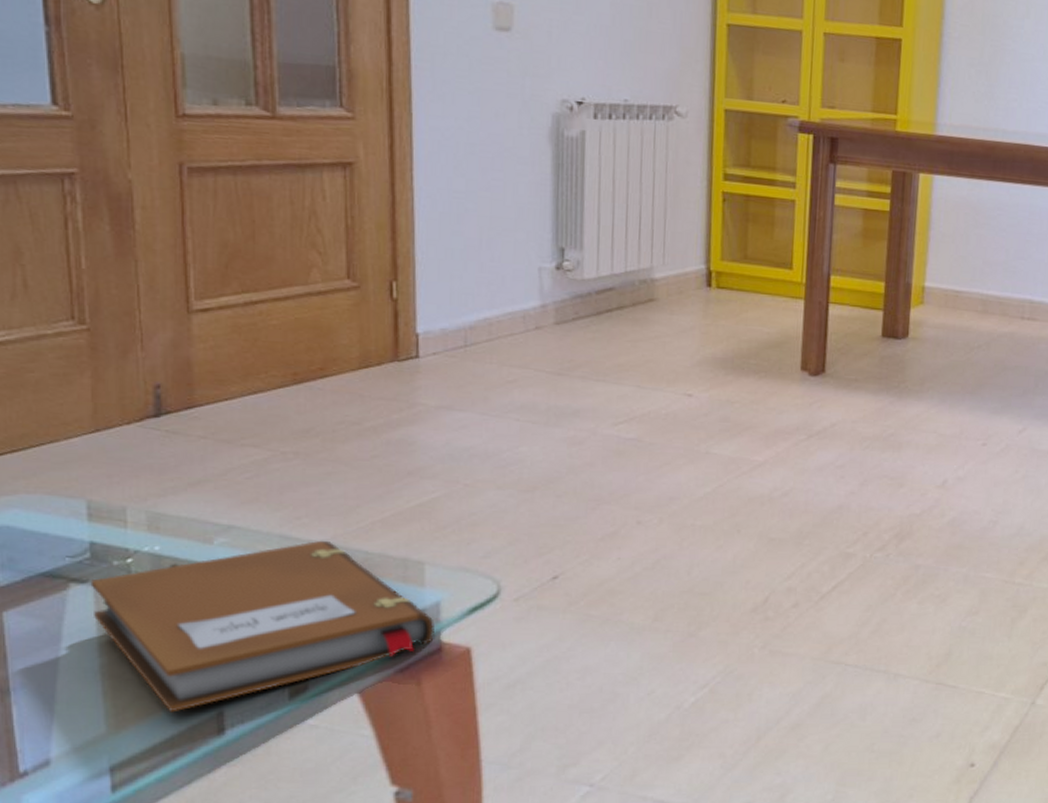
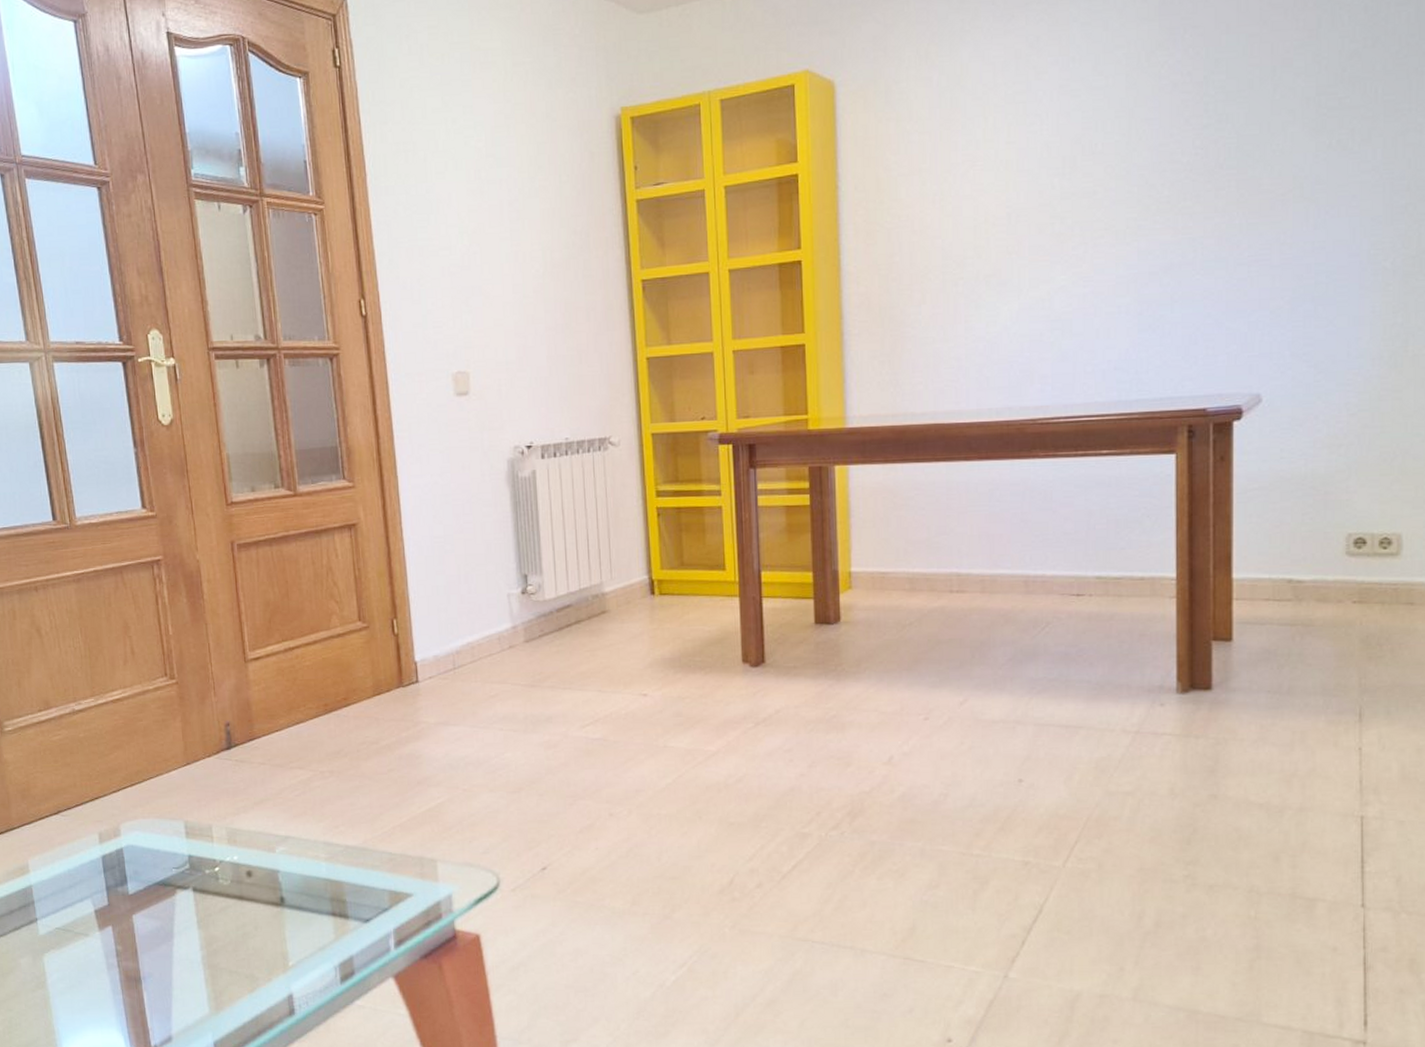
notebook: present [90,540,434,713] -> none [190,844,449,996]

